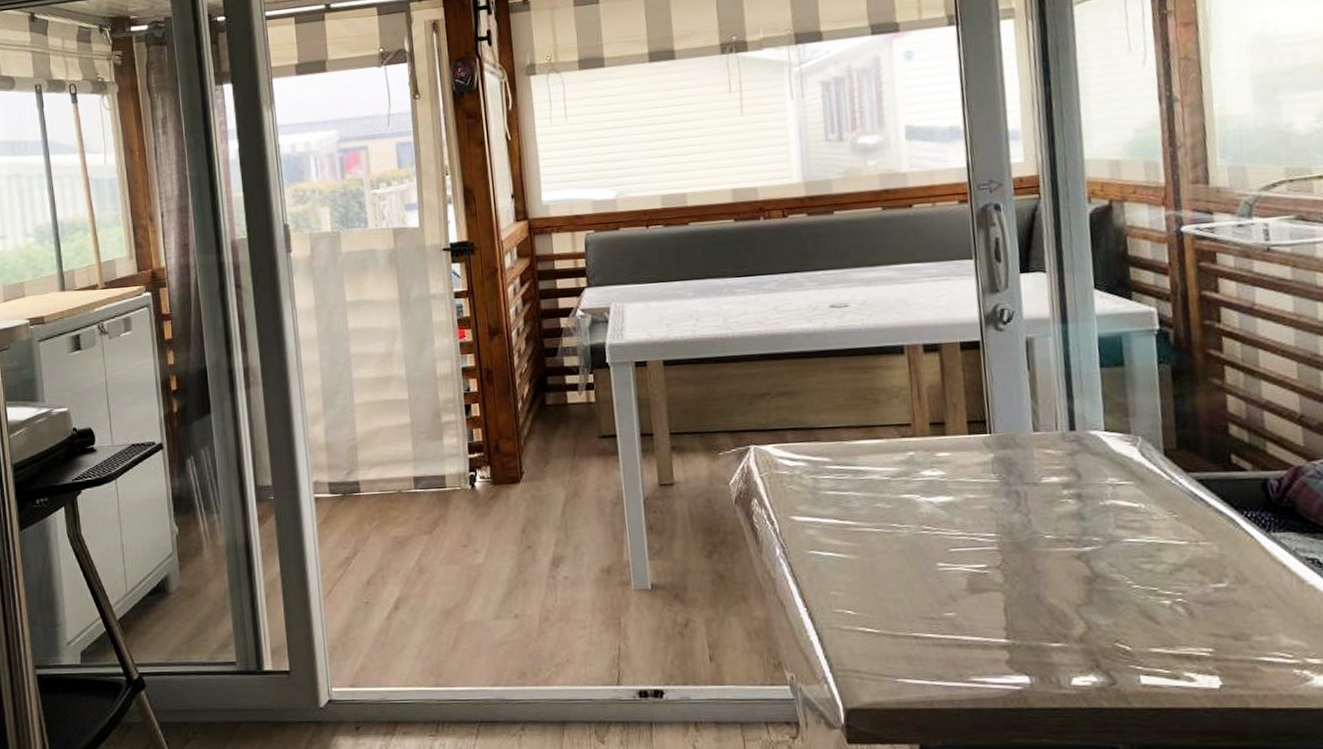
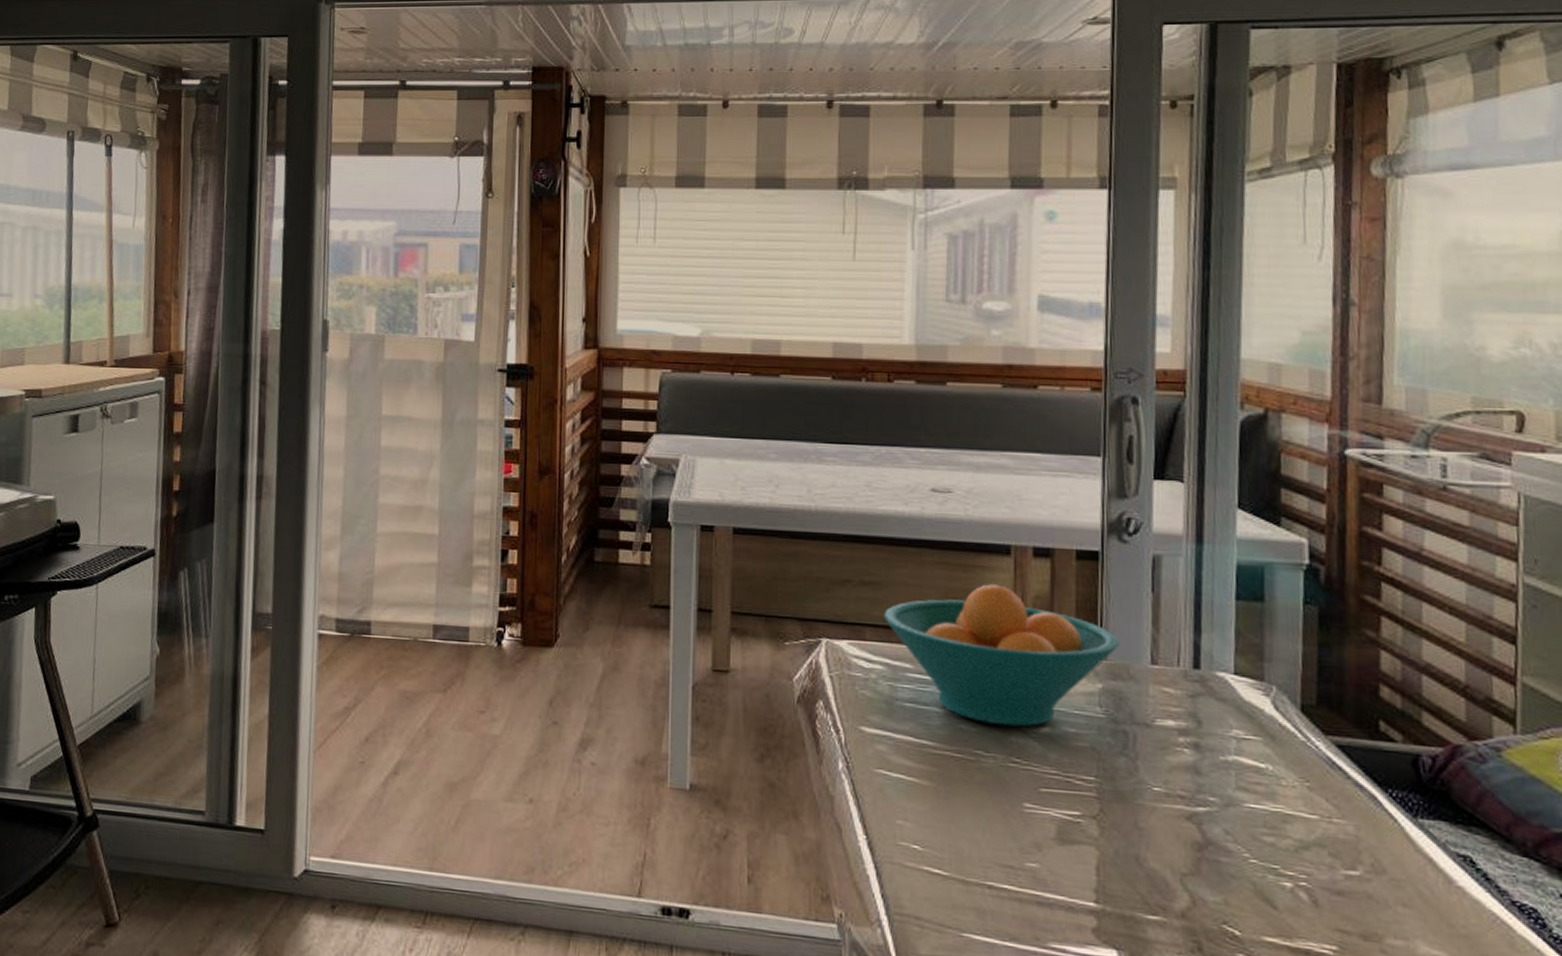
fruit bowl: none [801,380,1006,500] -> present [884,584,1120,727]

